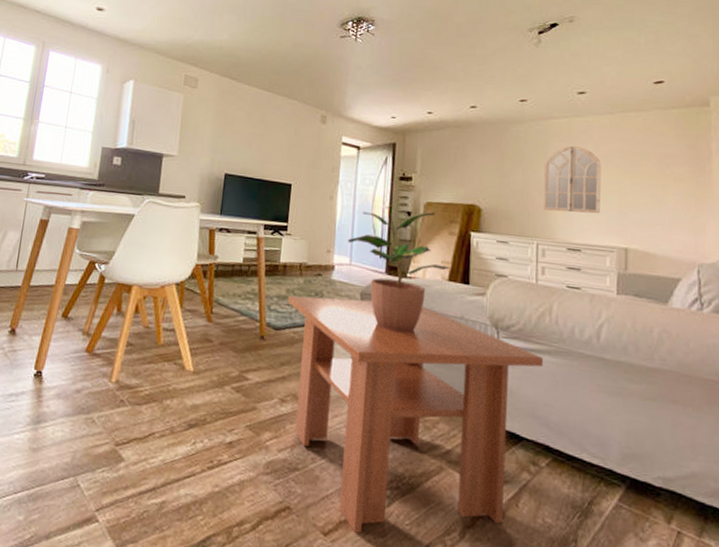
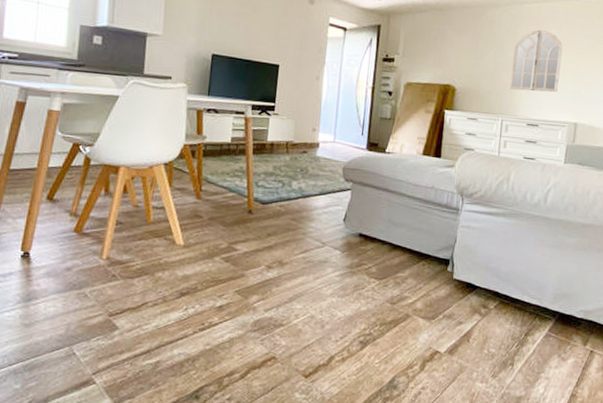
coffee table: present [287,295,544,534] -> none [274,172,500,374]
potted plant: present [348,211,452,334] -> none [332,91,426,203]

